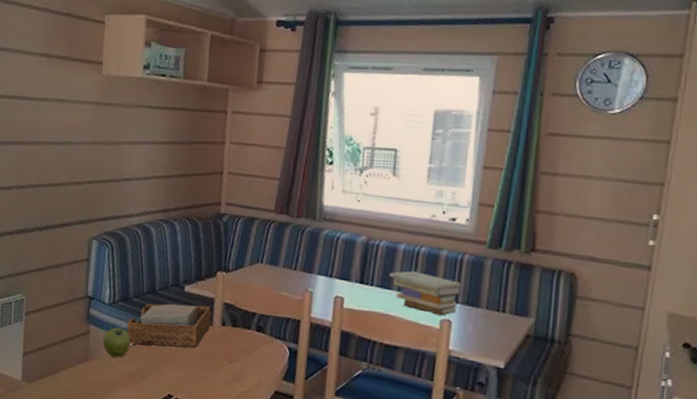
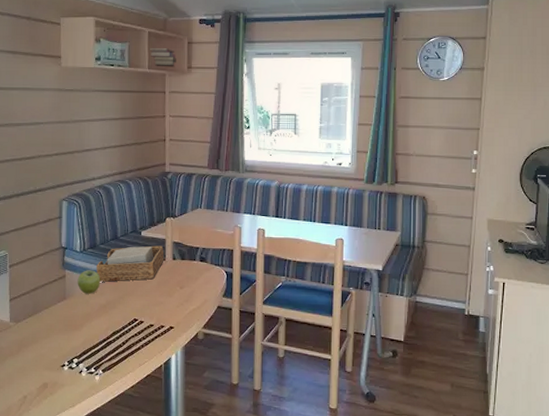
books: none [210,55,244,81] -> present [149,48,176,67]
books: present [389,271,462,316] -> none [297,205,349,236]

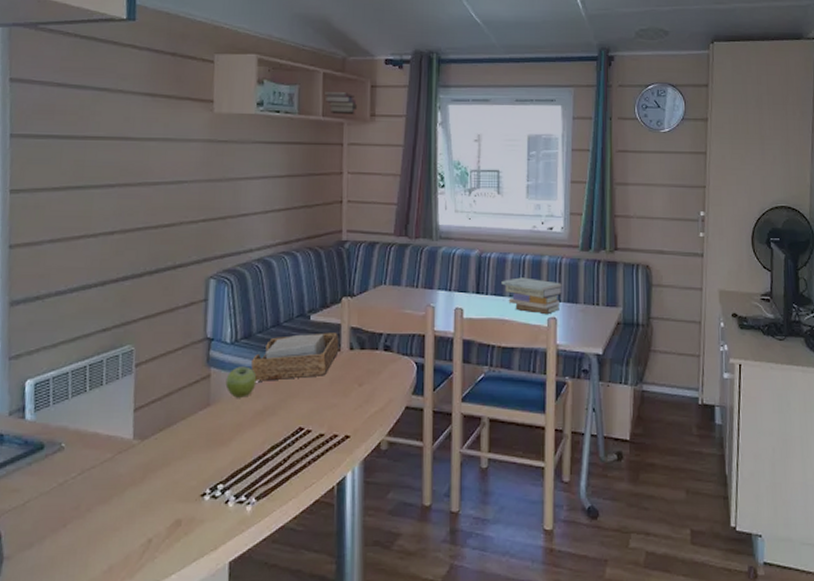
books: none [297,205,349,236] -> present [501,277,562,315]

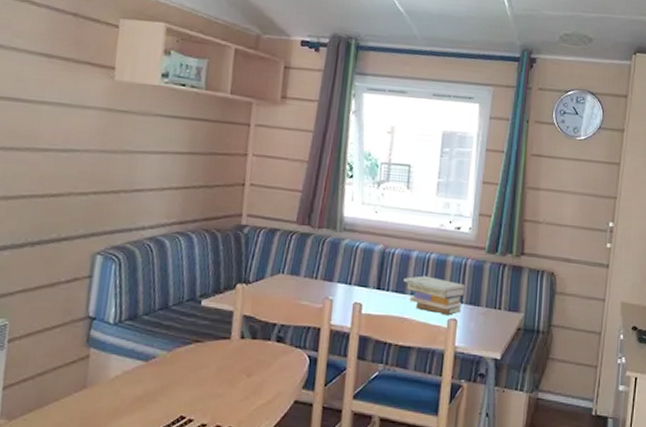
fruit: present [225,366,257,398] -> none [105,349,139,382]
napkin holder: present [251,332,339,381] -> none [134,319,230,366]
books: present [323,92,357,115] -> none [233,68,268,95]

